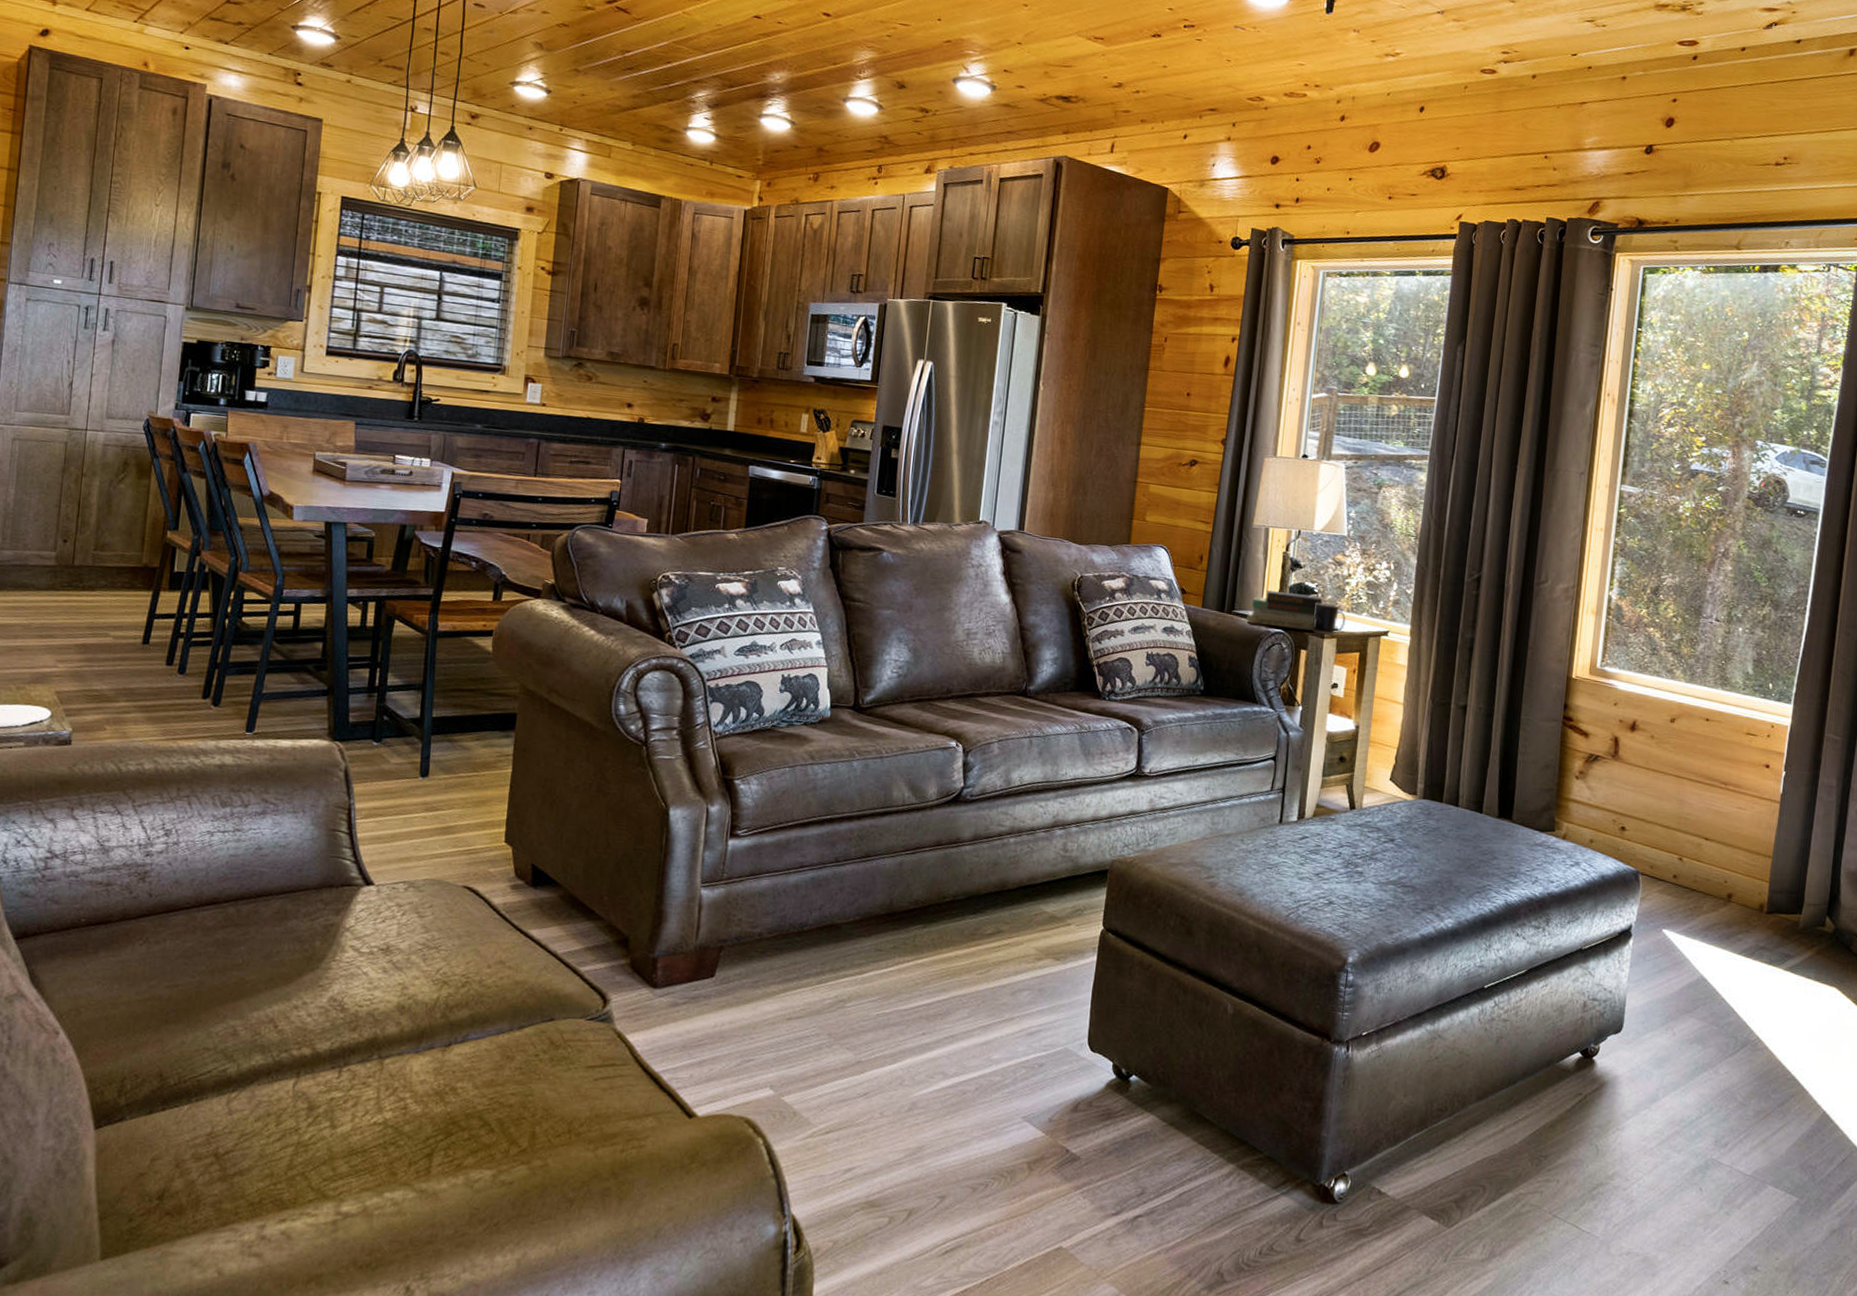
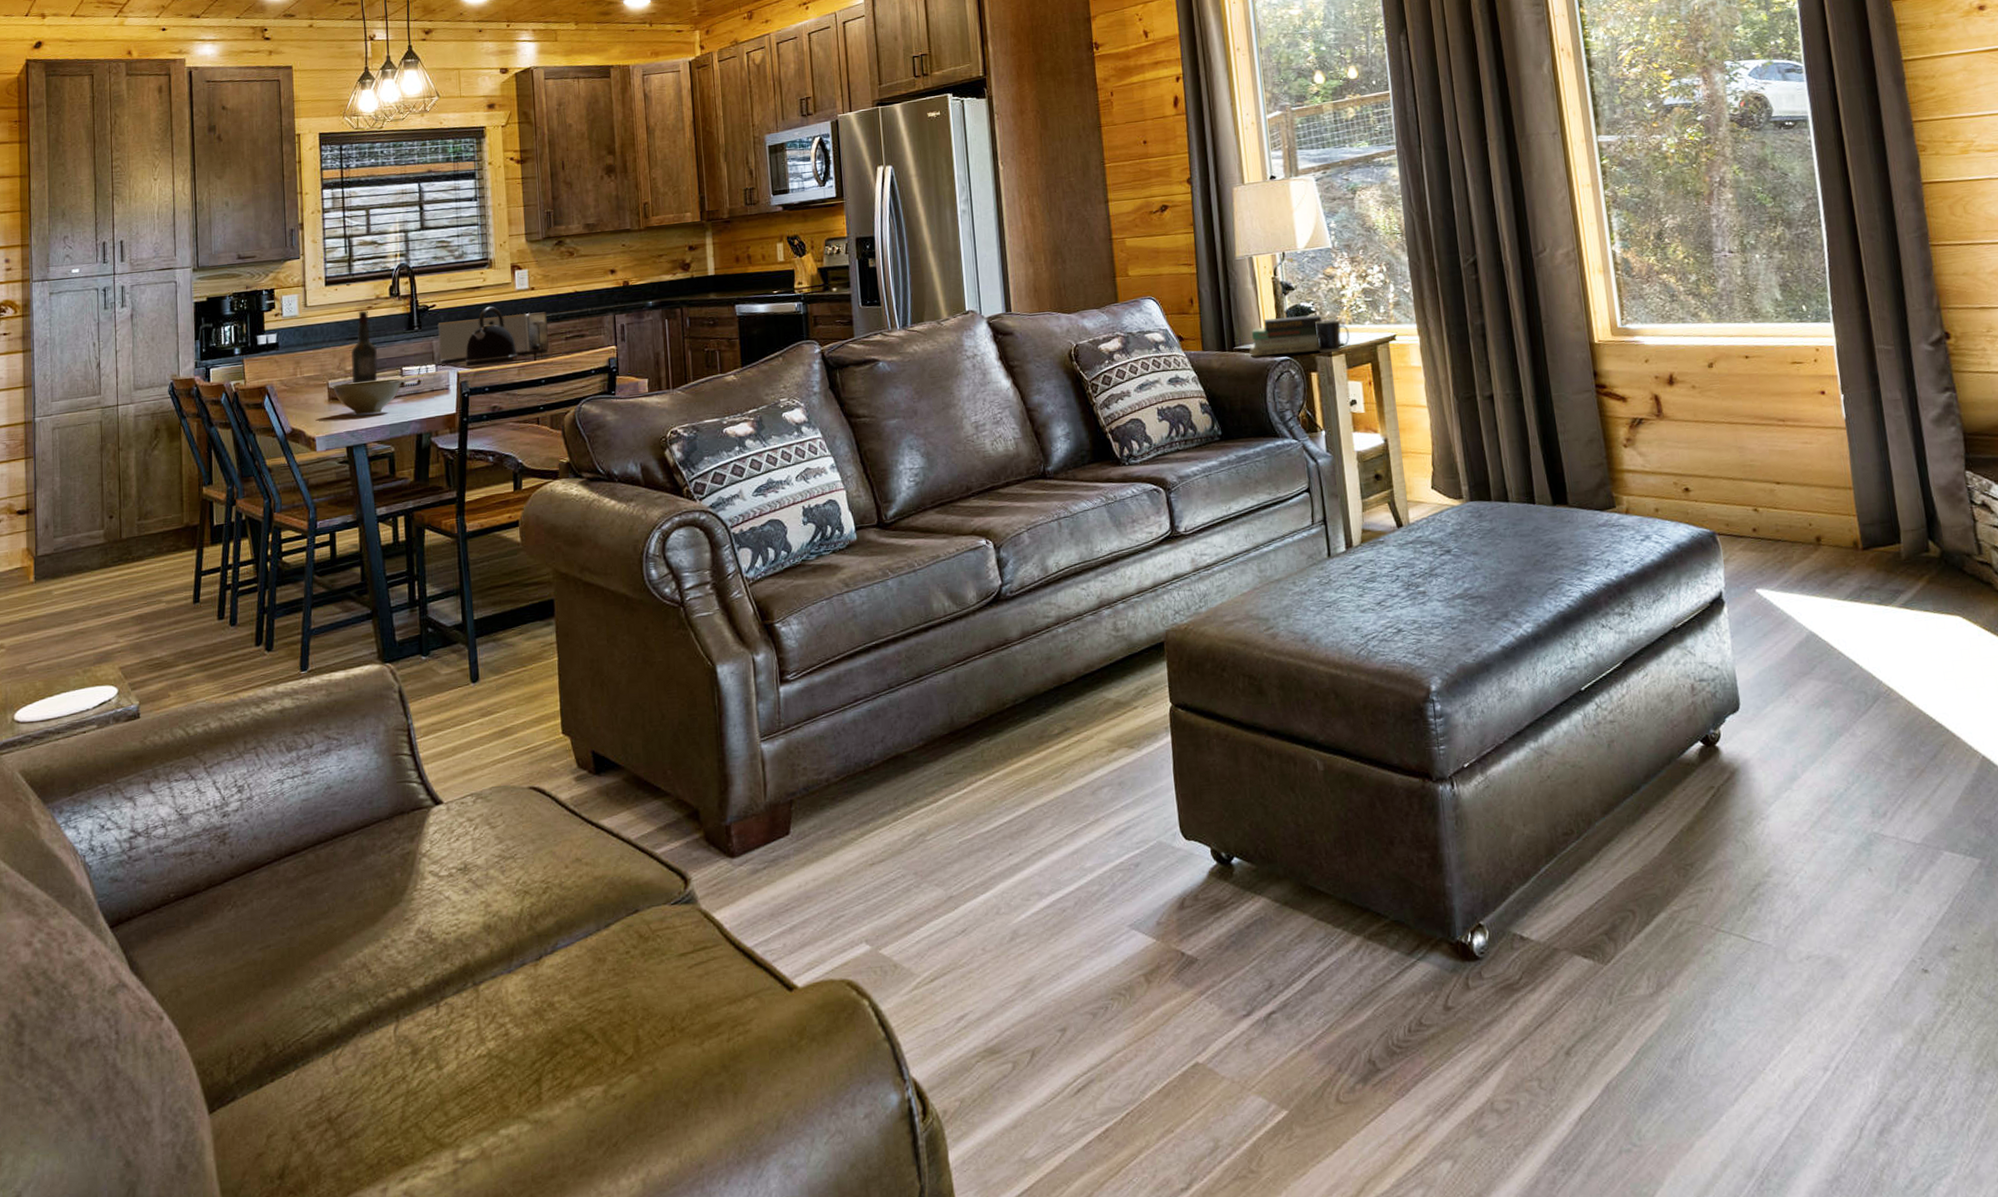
bowl: none [319,458,394,496] -> present [332,379,402,416]
wine bottle: none [340,388,372,463] -> present [351,310,378,384]
toaster: none [435,418,555,472] -> present [438,312,549,365]
kettle: none [462,412,518,474] -> present [465,306,518,367]

